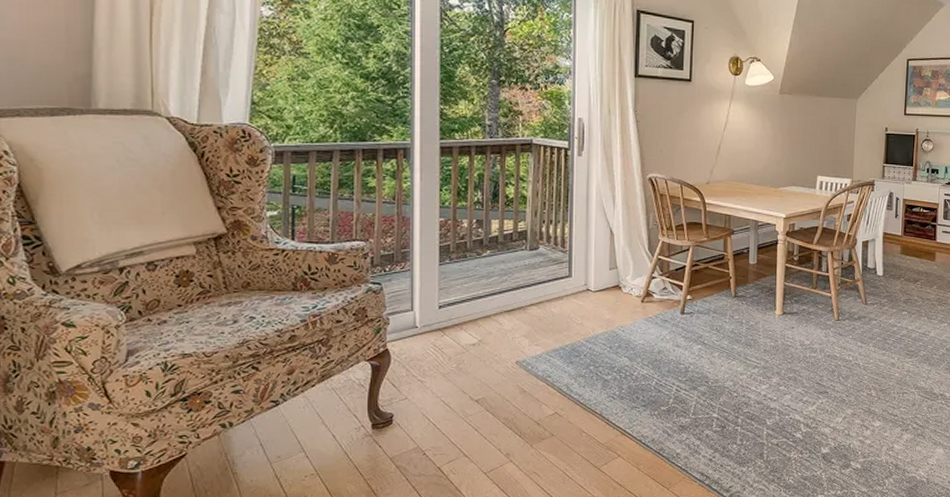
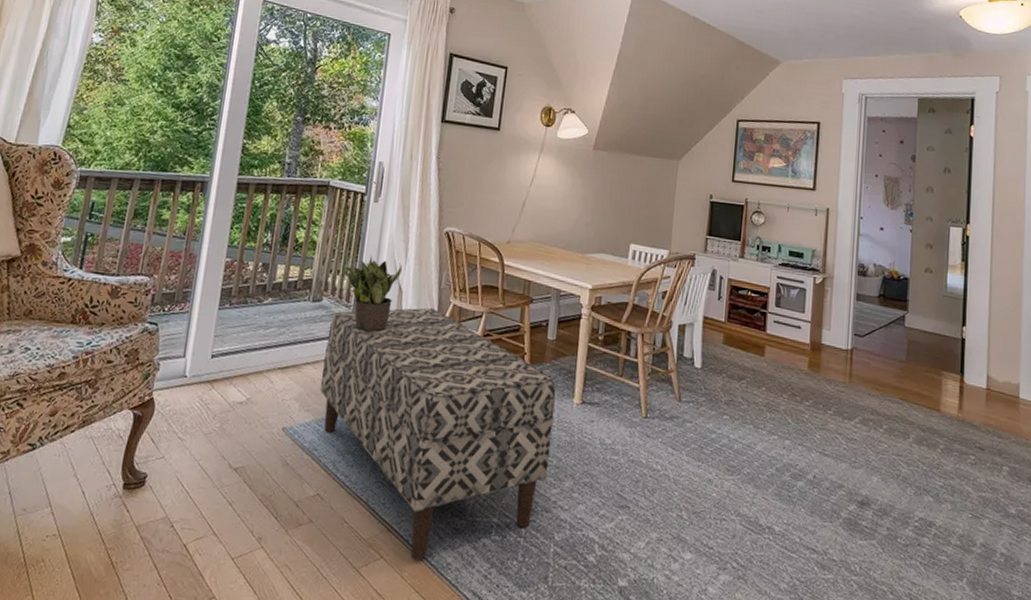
bench: none [546,247,760,454] -> present [319,308,556,560]
potted plant: none [553,205,611,272] -> present [341,256,402,332]

